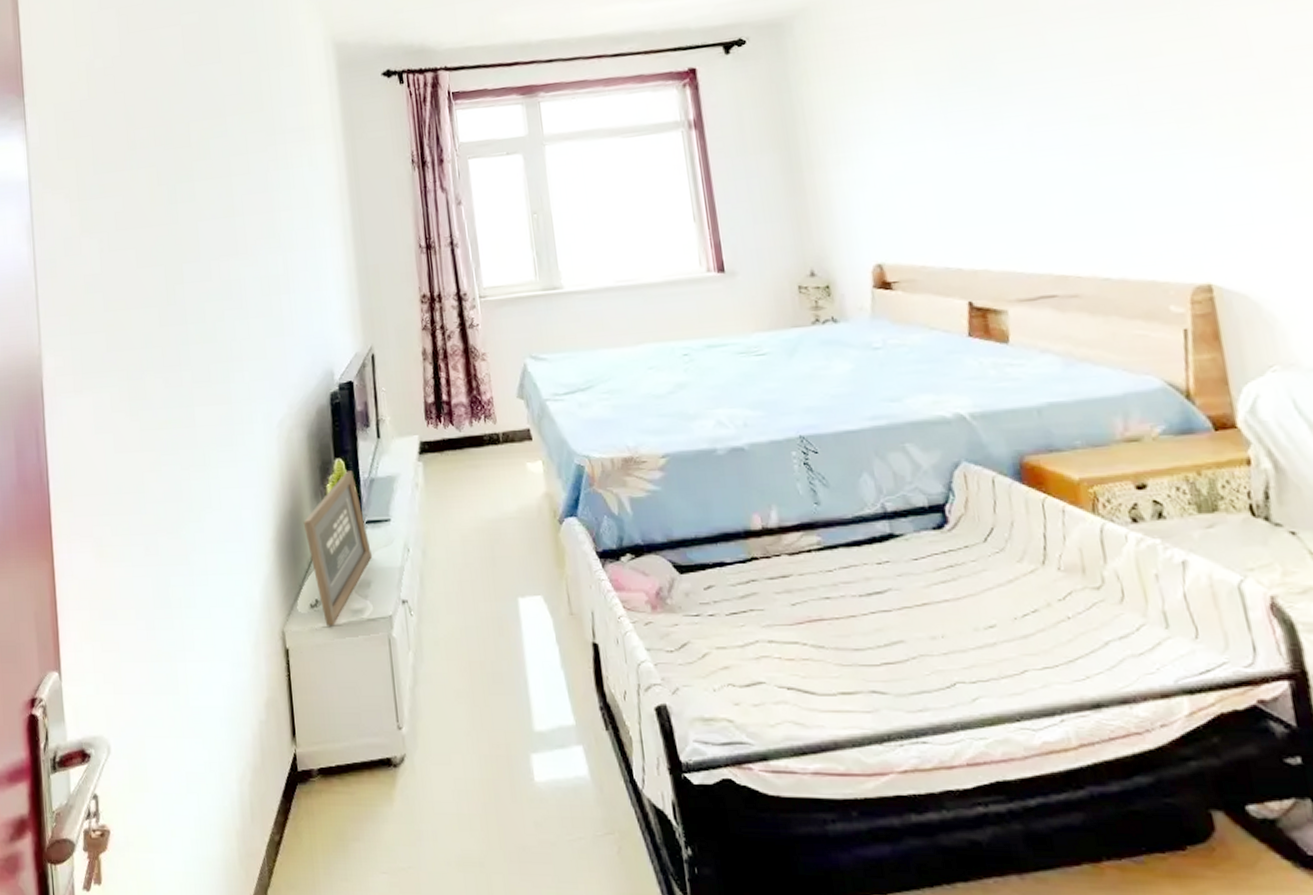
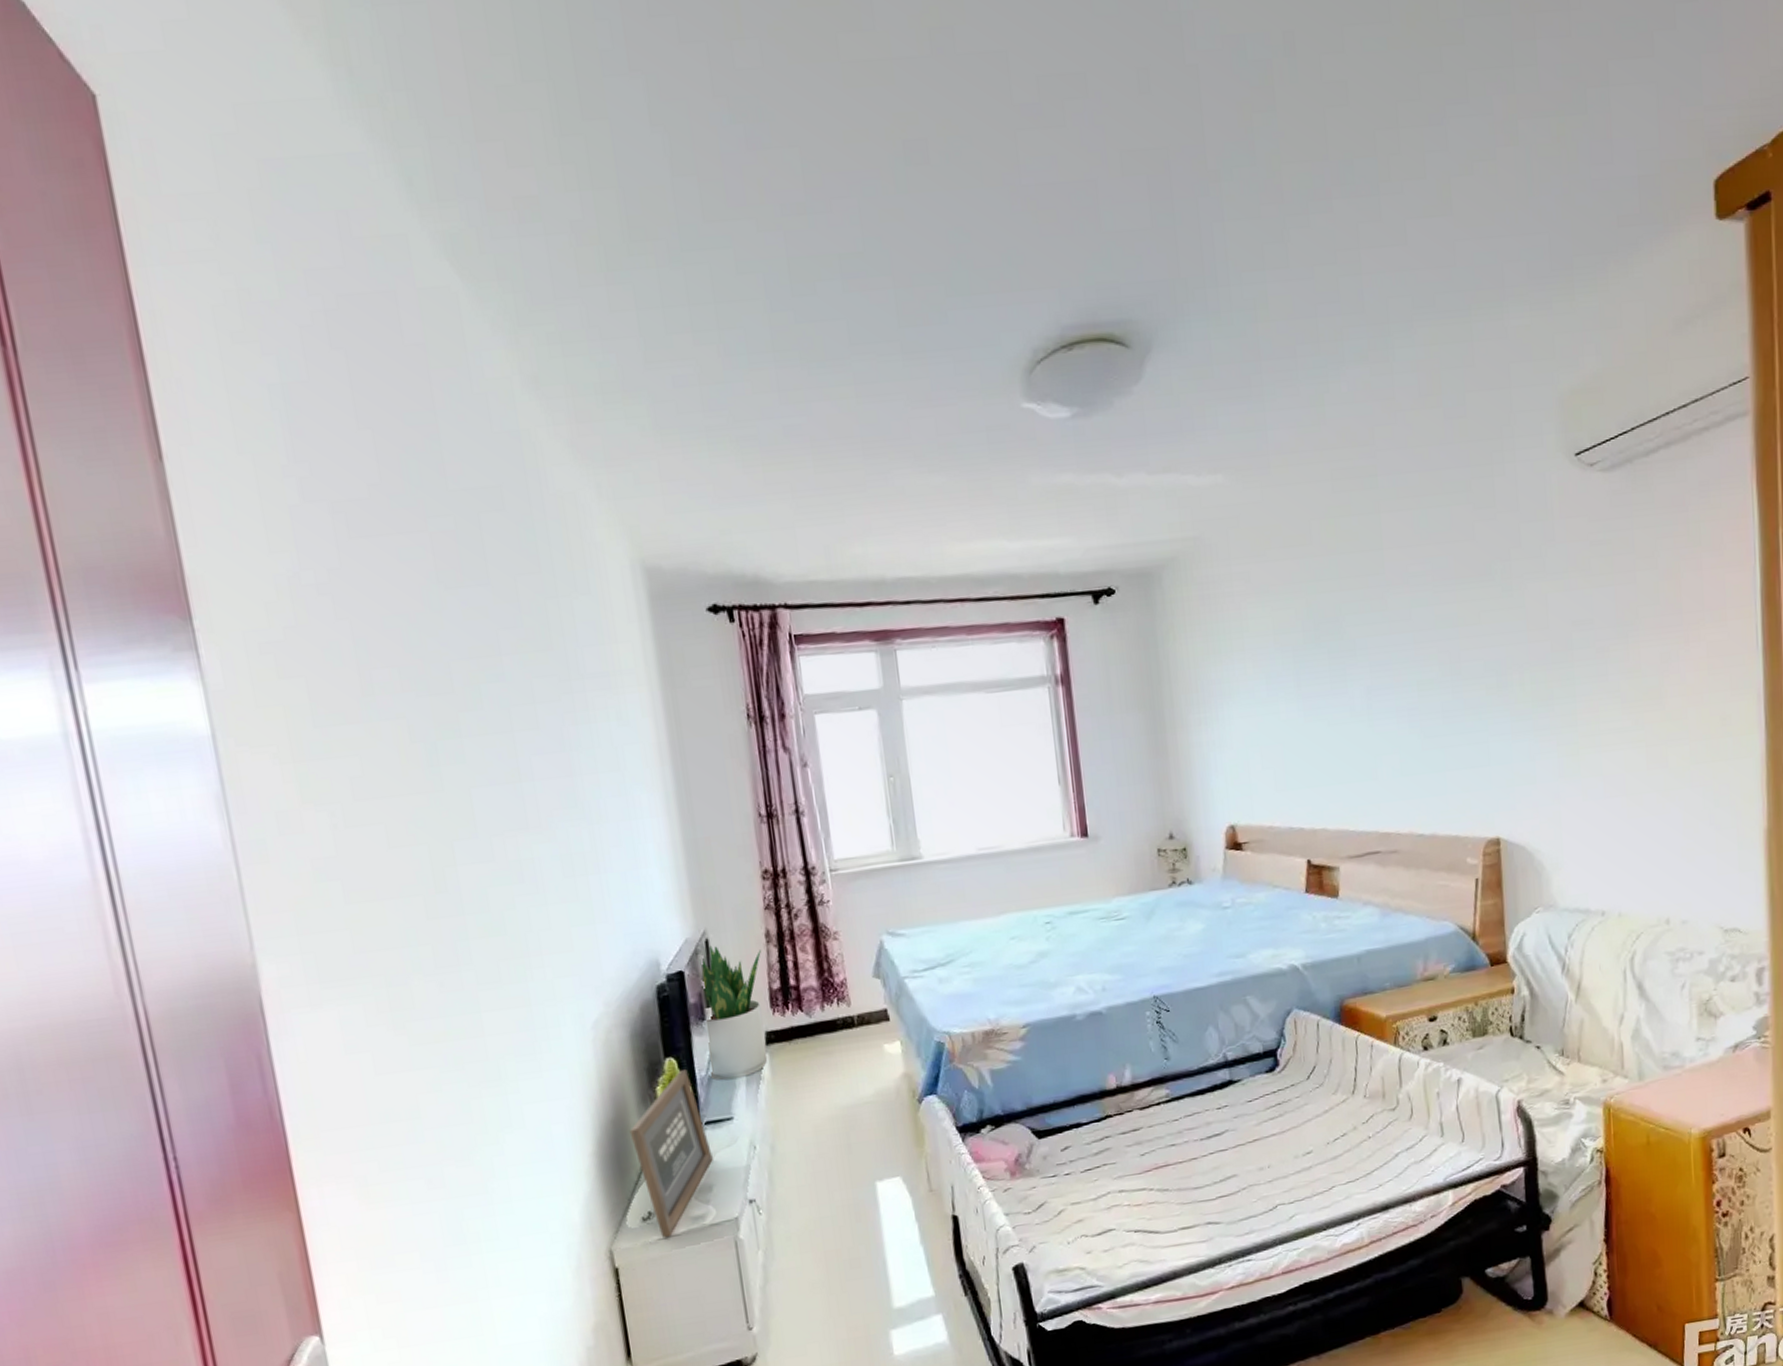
planter: none [367,360,422,484] -> present [702,945,768,1081]

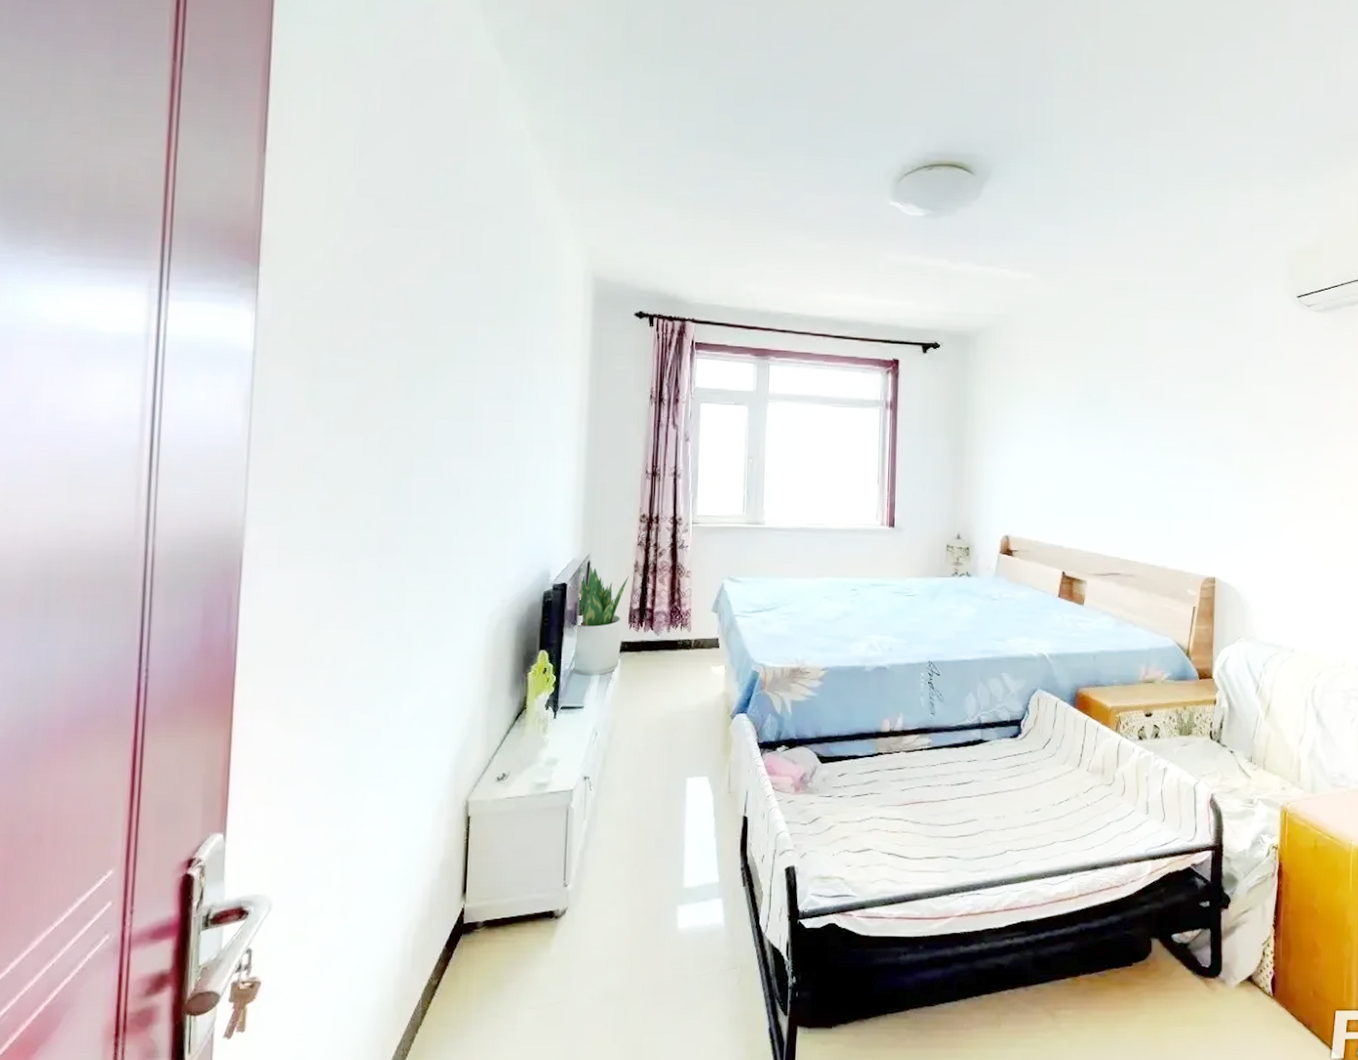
picture frame: present [629,1069,713,1238] -> none [501,662,562,797]

